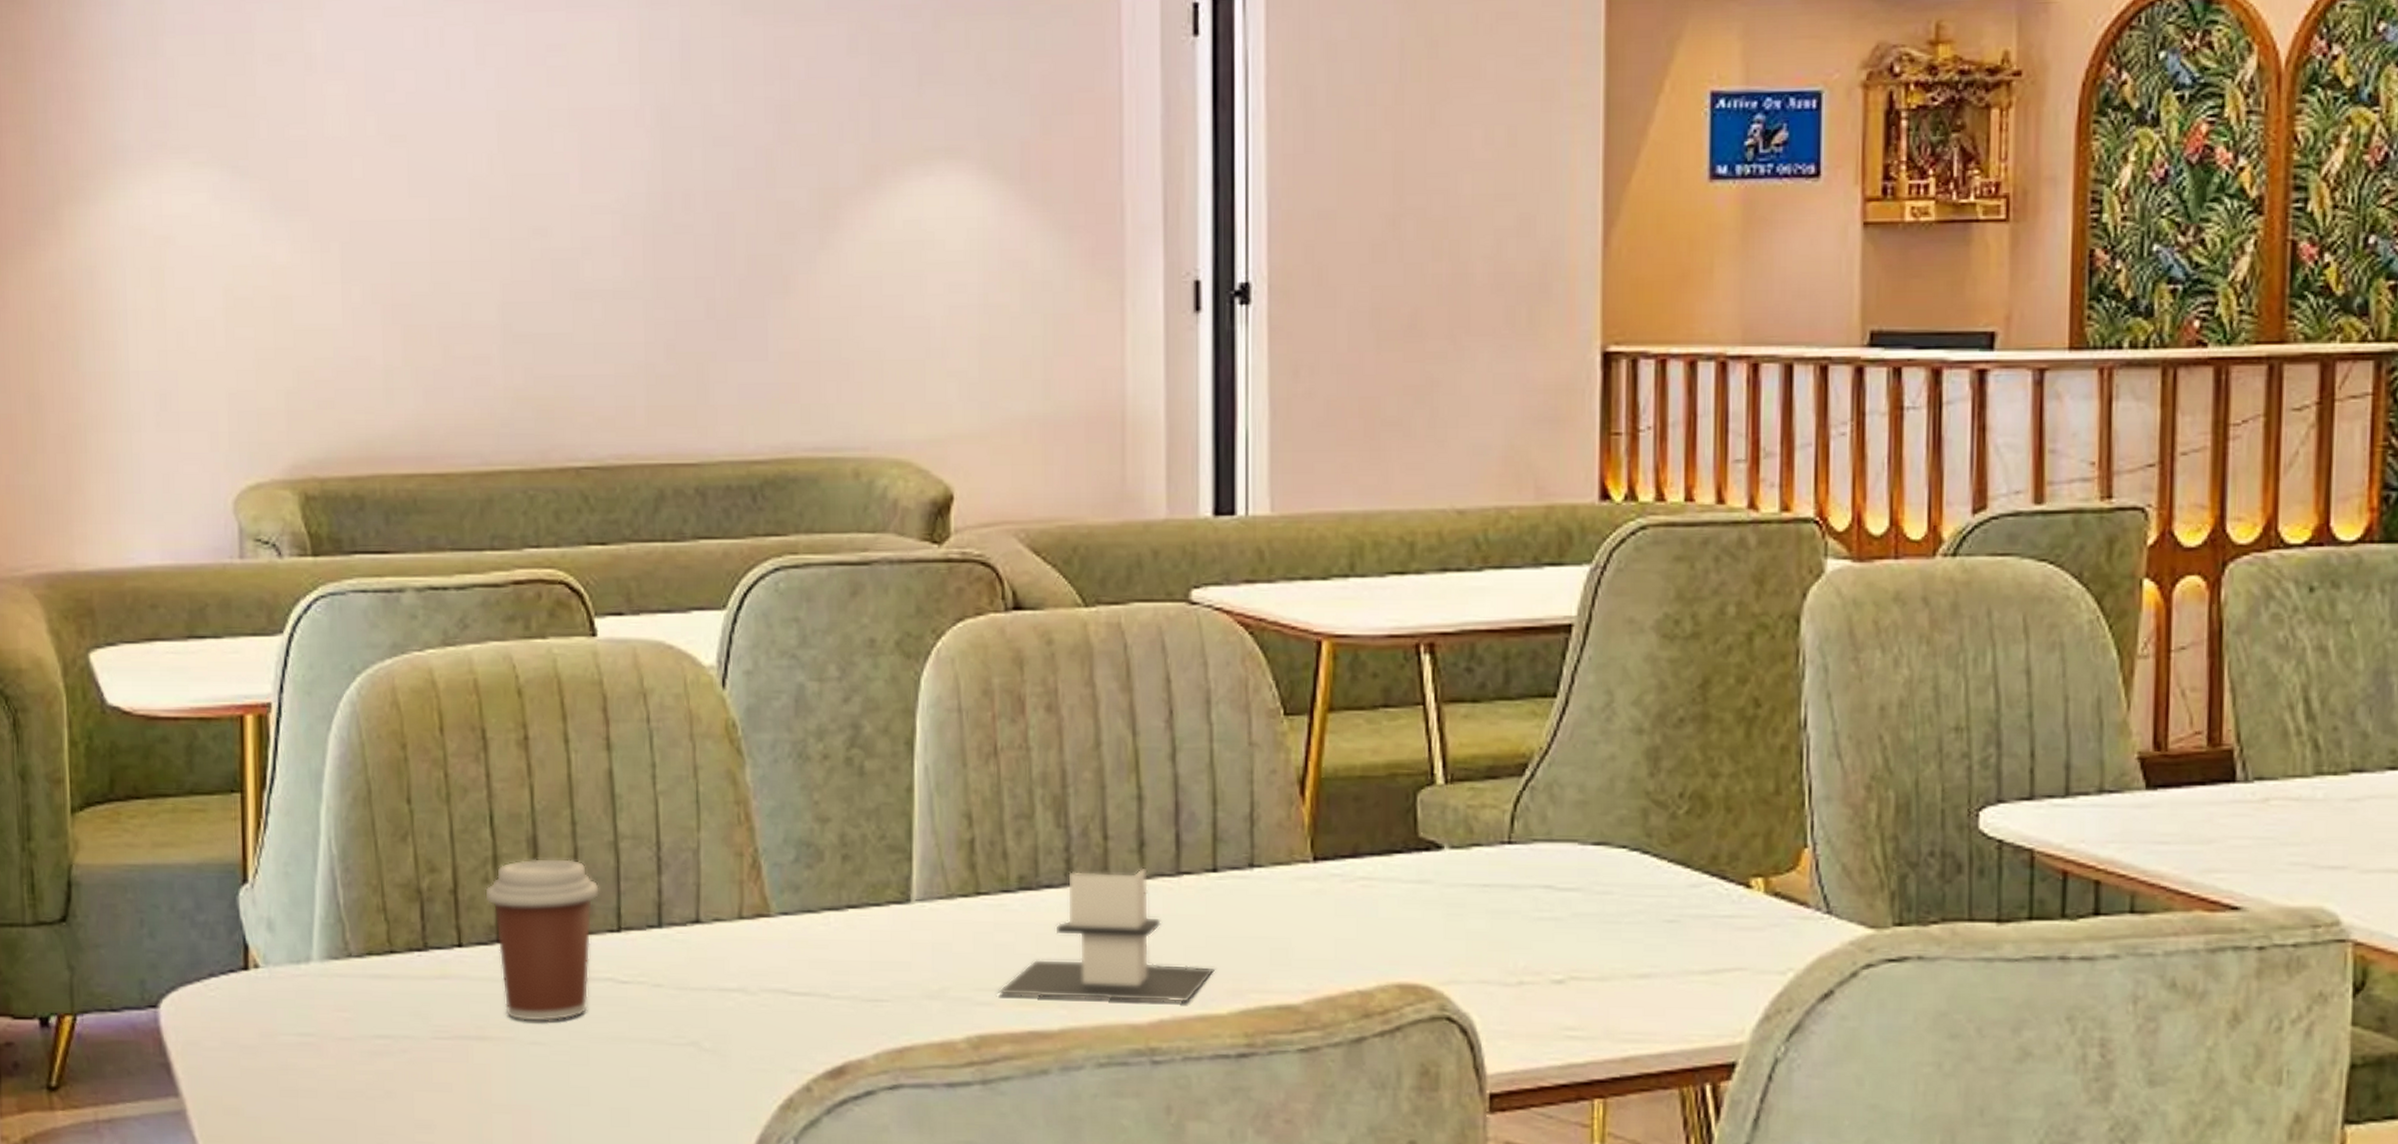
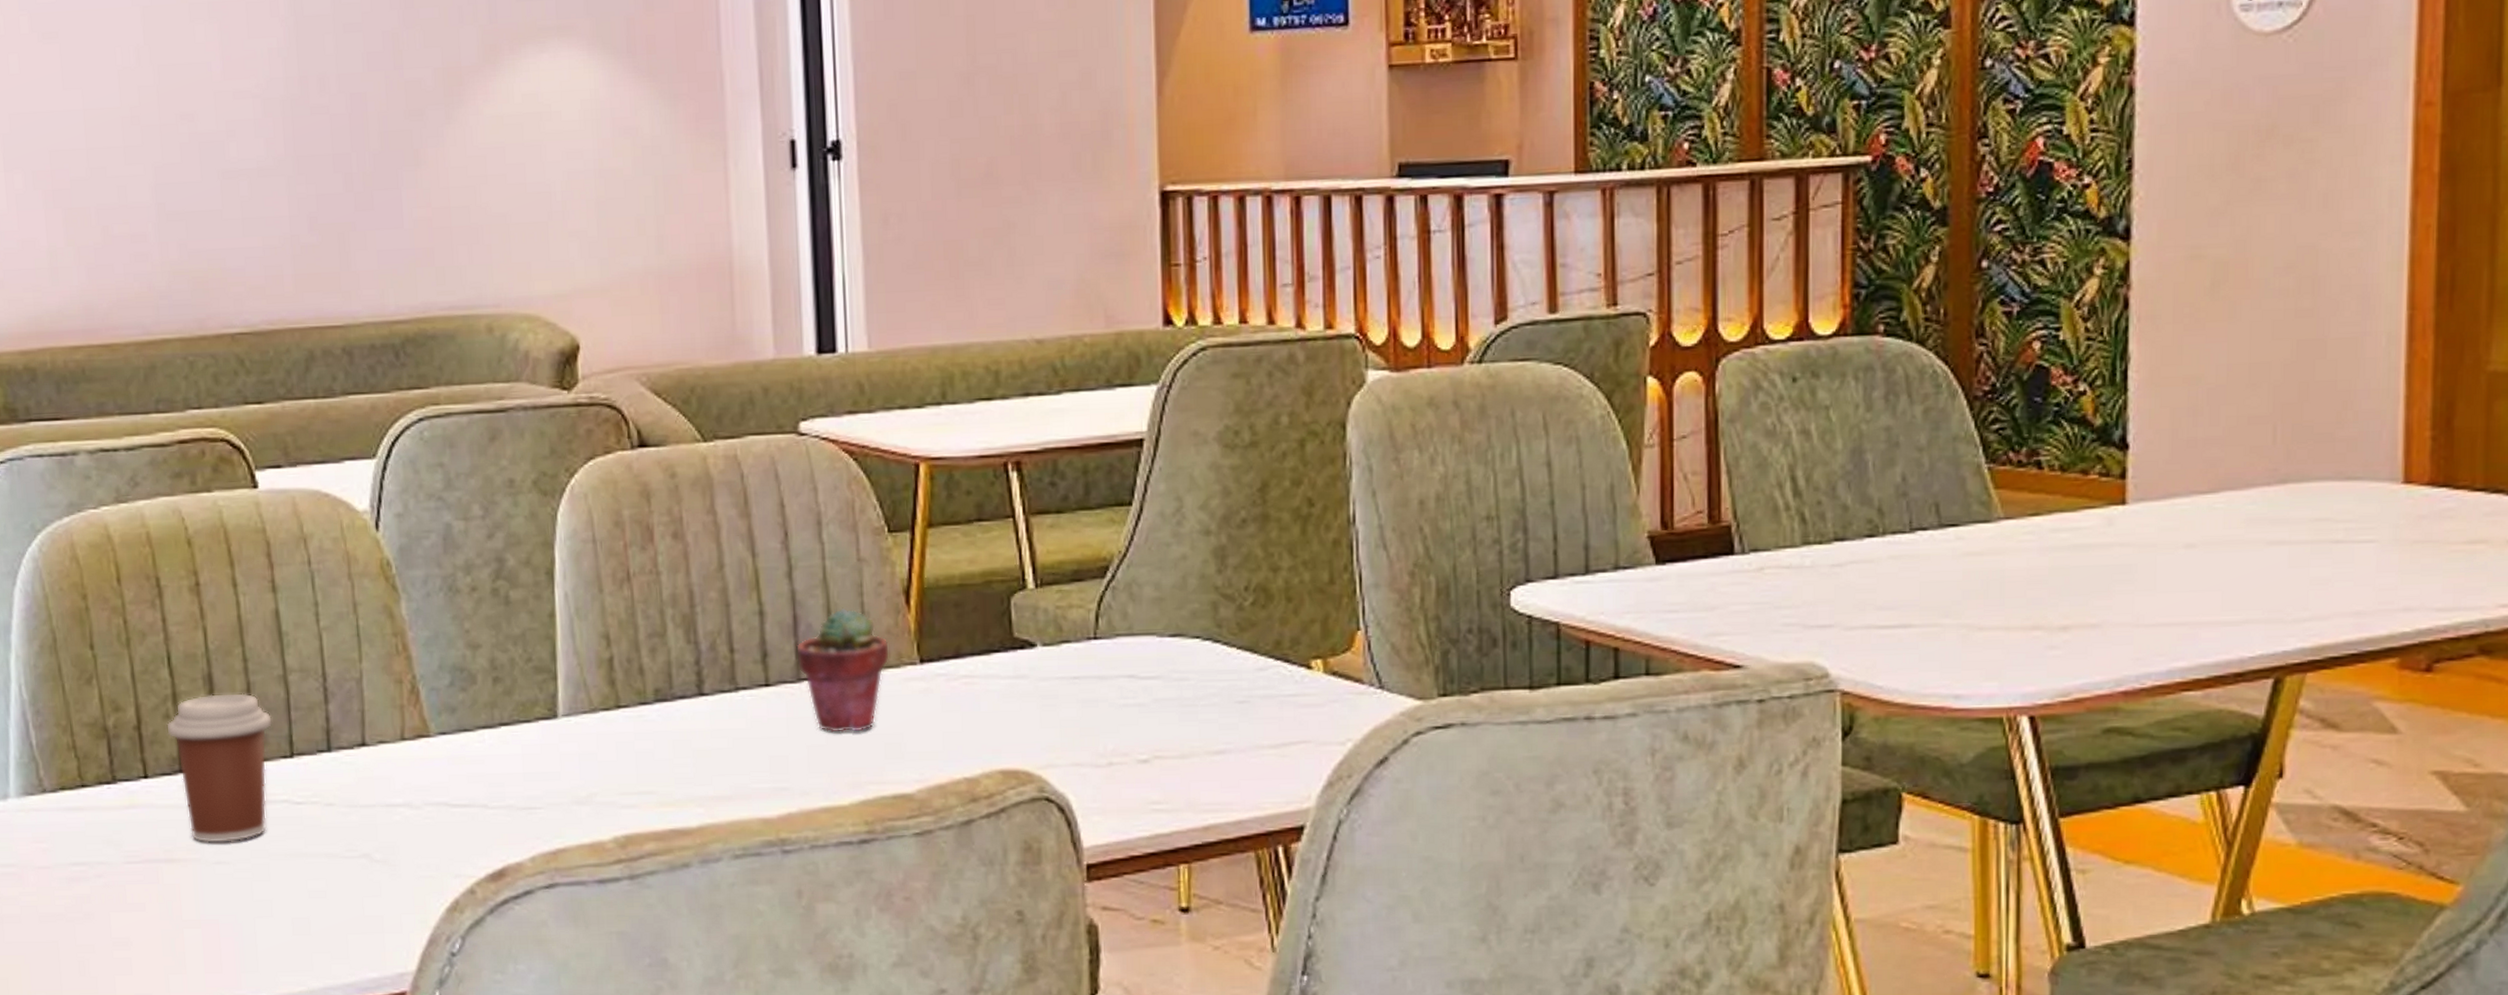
napkin holder: present [997,867,1215,1002] -> none [640,676,836,798]
potted succulent: none [1176,795,1281,934] -> present [795,607,890,733]

